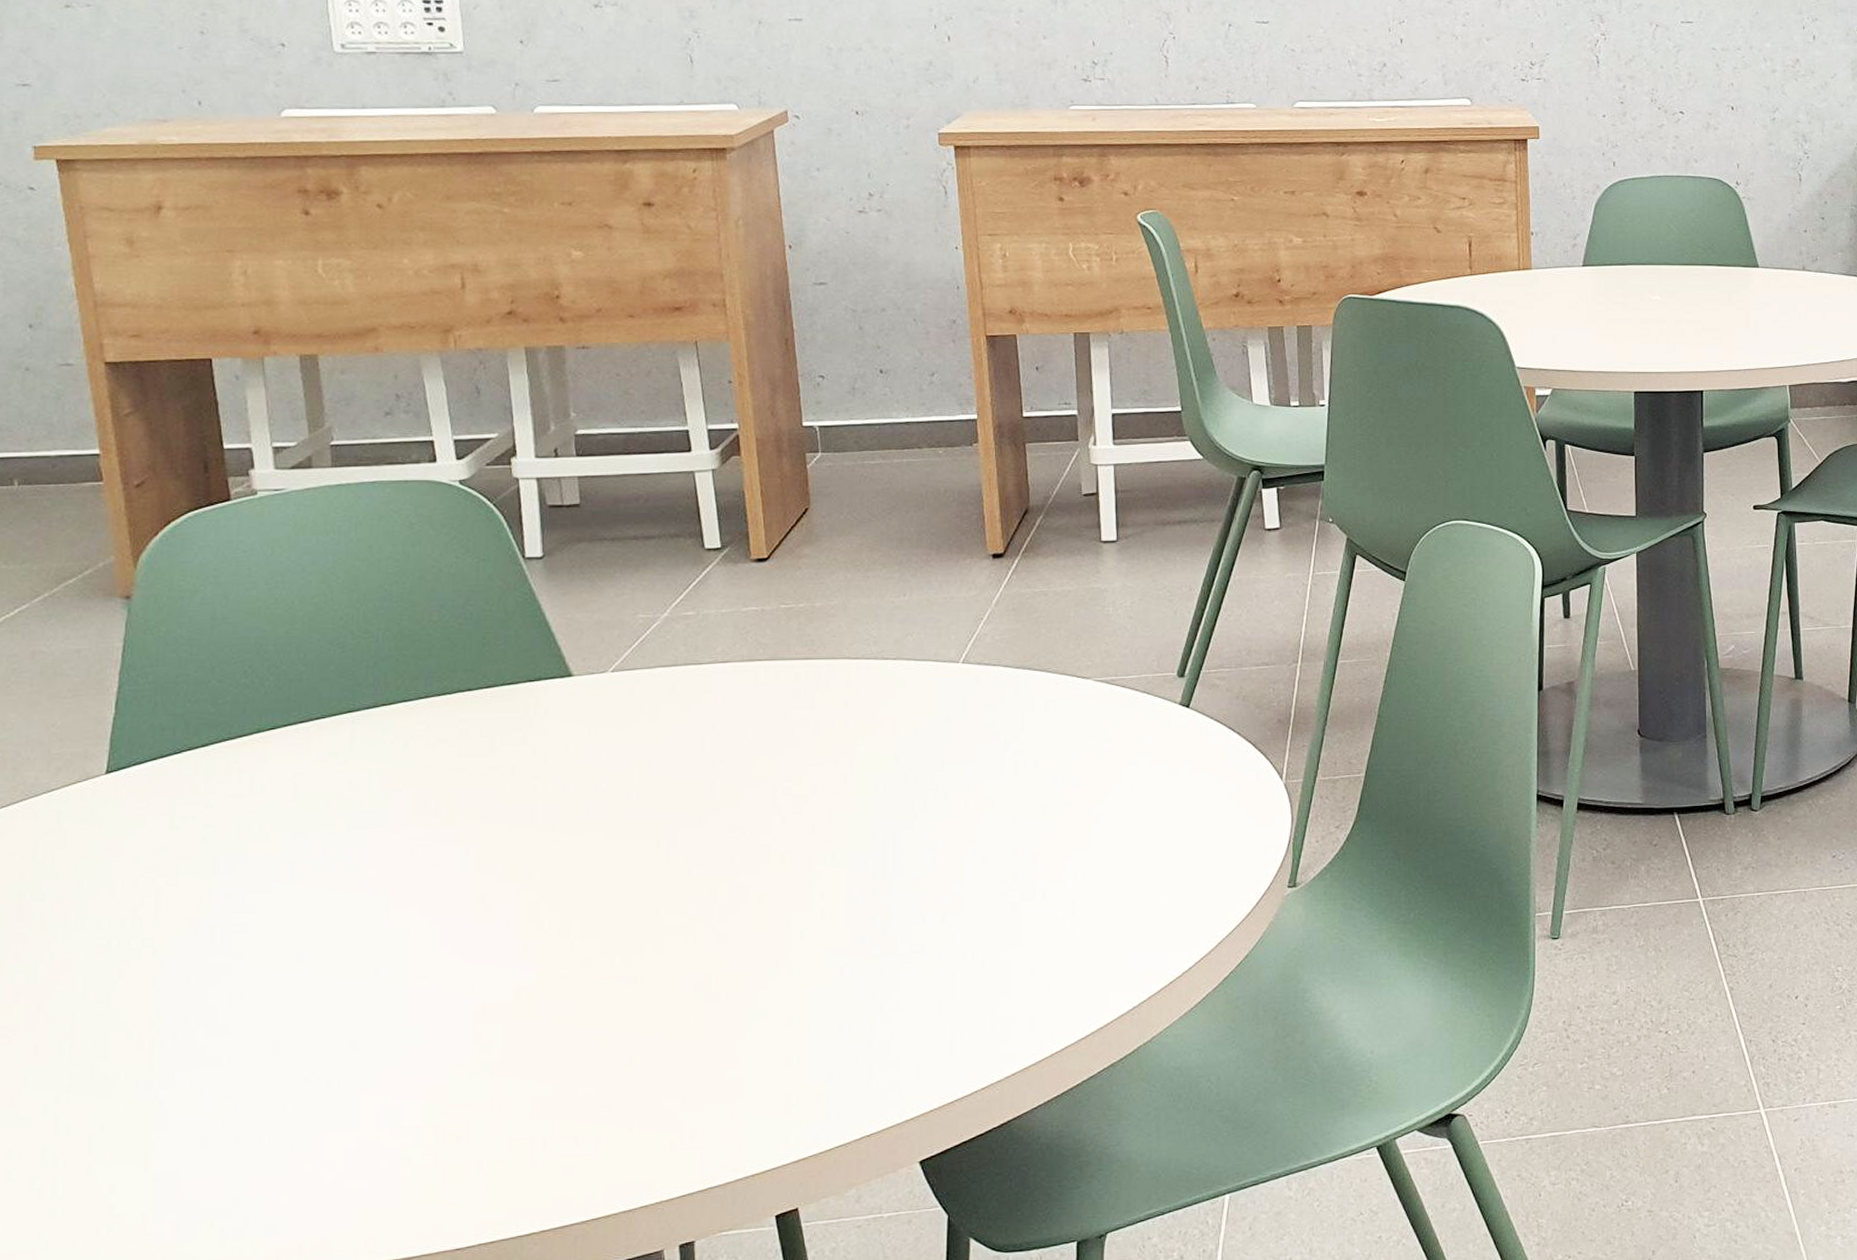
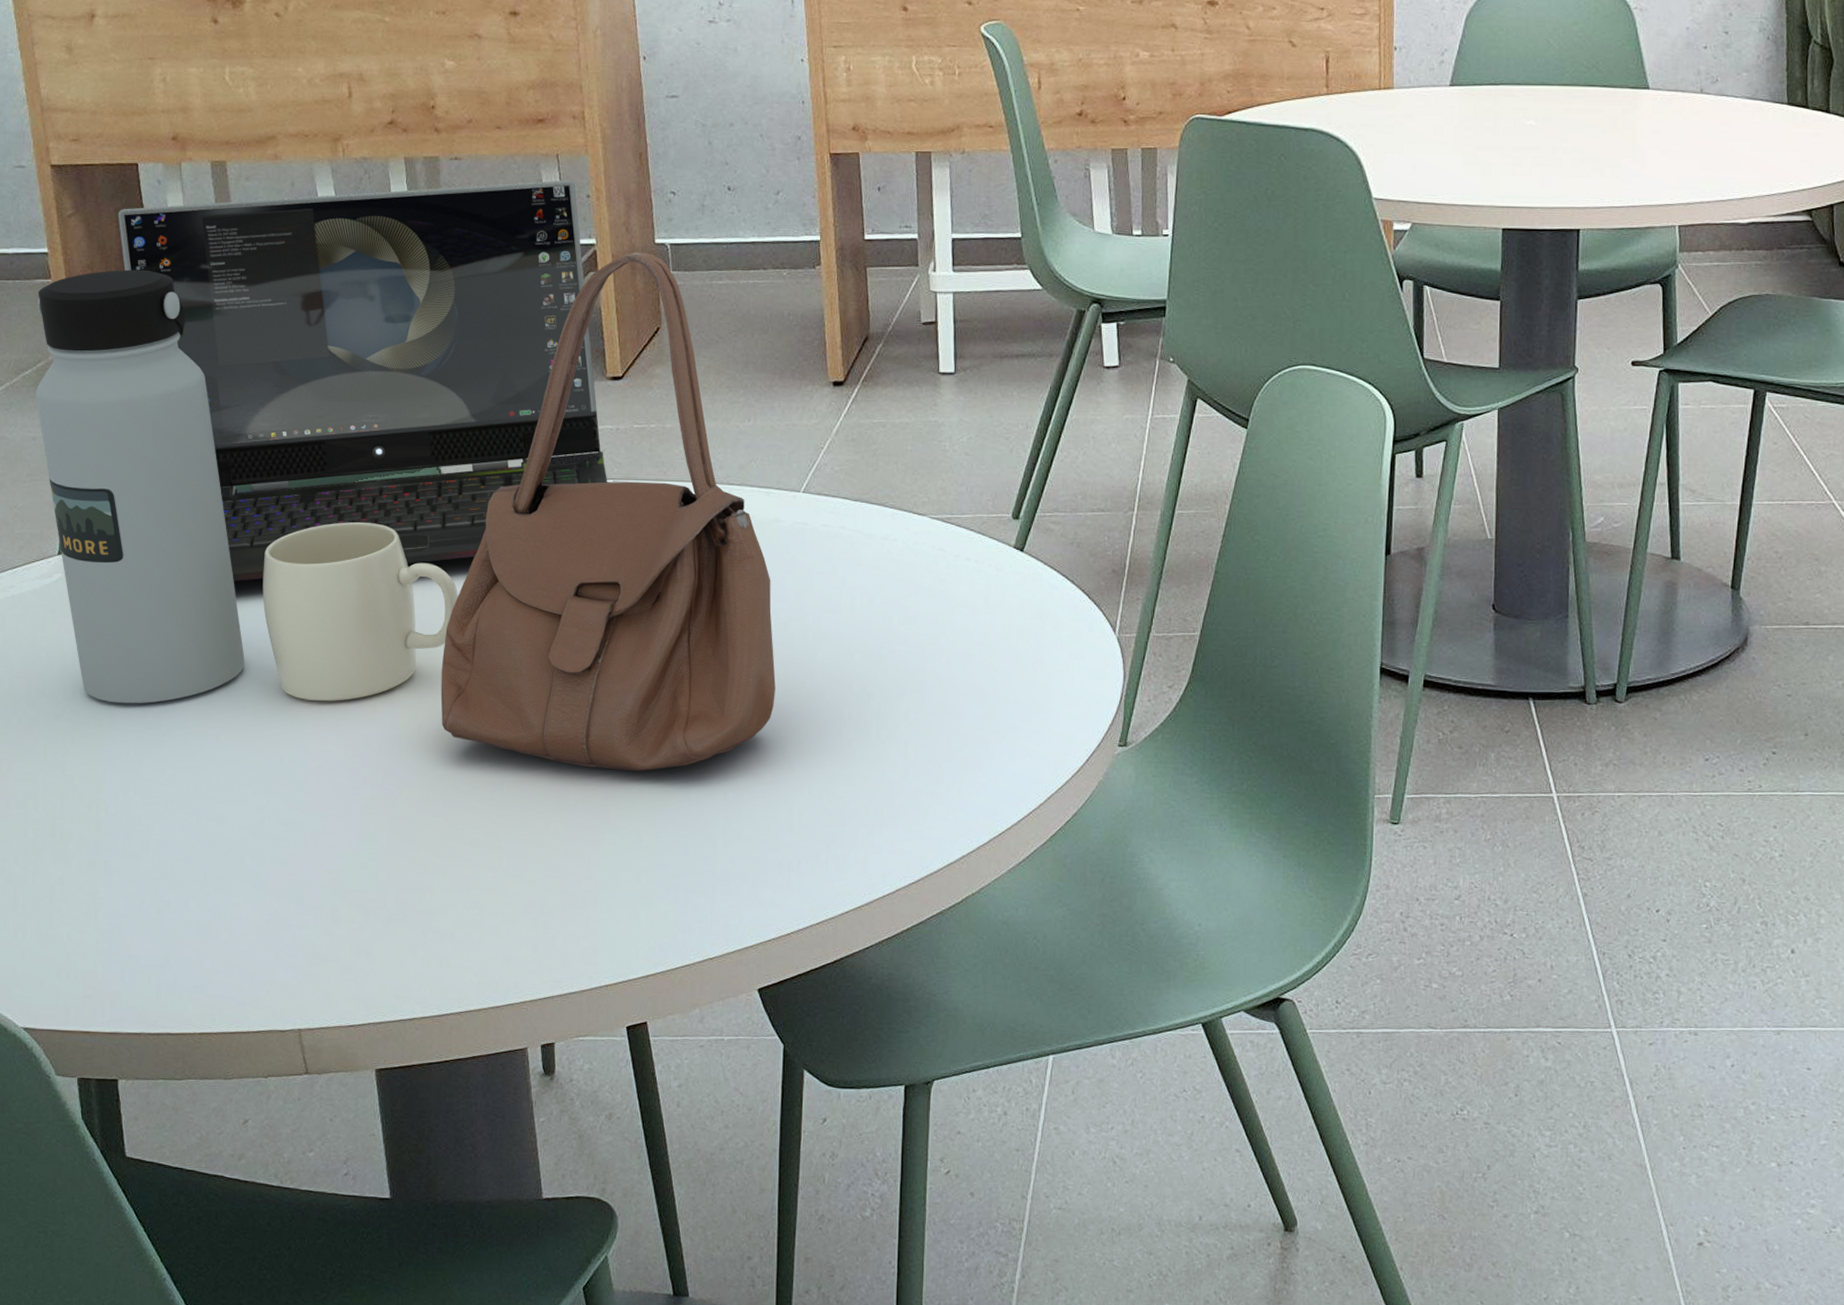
water bottle: none [81,468,334,929] -> present [36,269,245,704]
laptop computer: none [186,366,753,790] -> present [118,180,608,582]
mug: none [355,719,586,909] -> present [262,522,459,702]
handbag: none [564,435,935,953] -> present [440,252,776,771]

